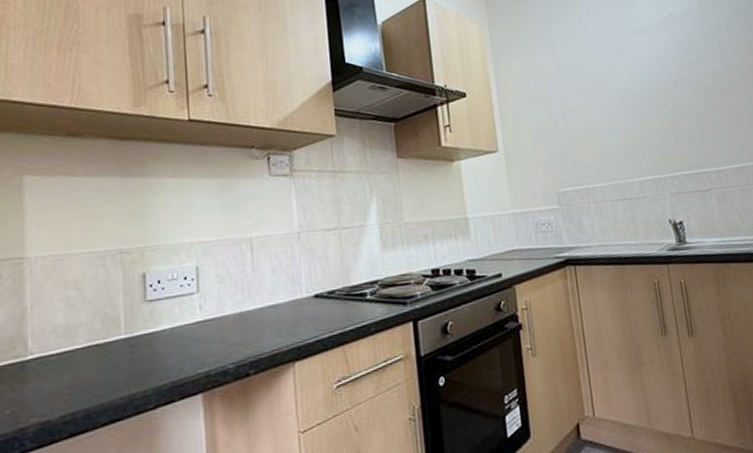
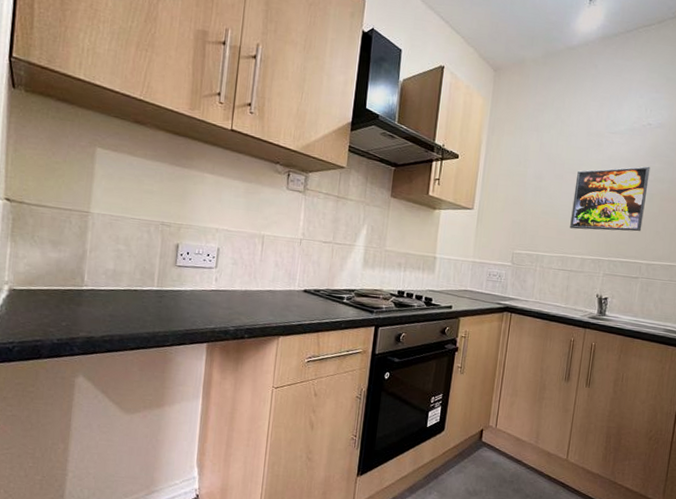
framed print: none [606,60,698,150] -> present [570,166,651,232]

